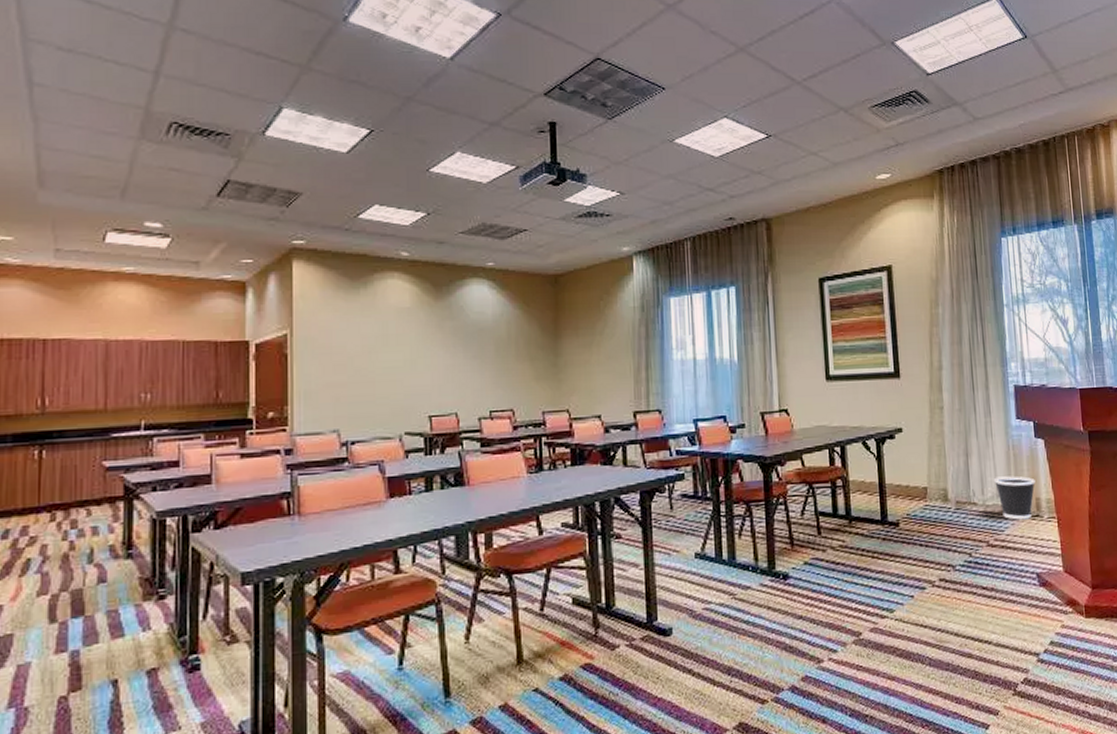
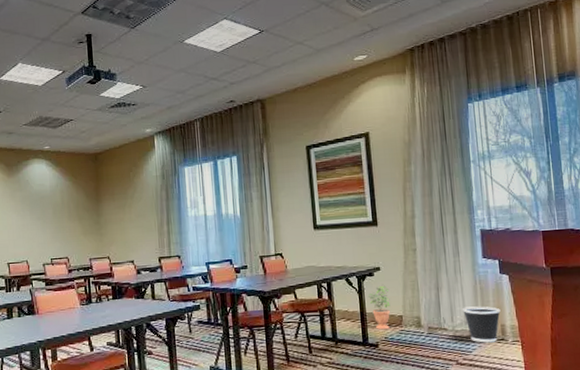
potted plant: none [888,449,914,505] -> present [368,284,391,330]

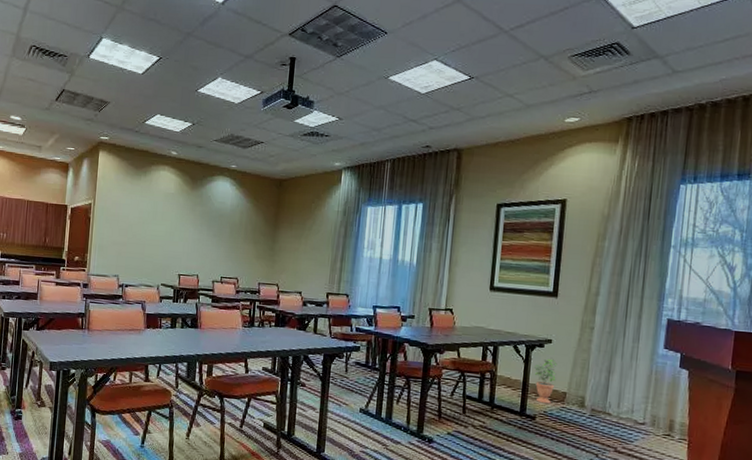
wastebasket: present [462,306,501,343] -> none [631,395,673,437]

